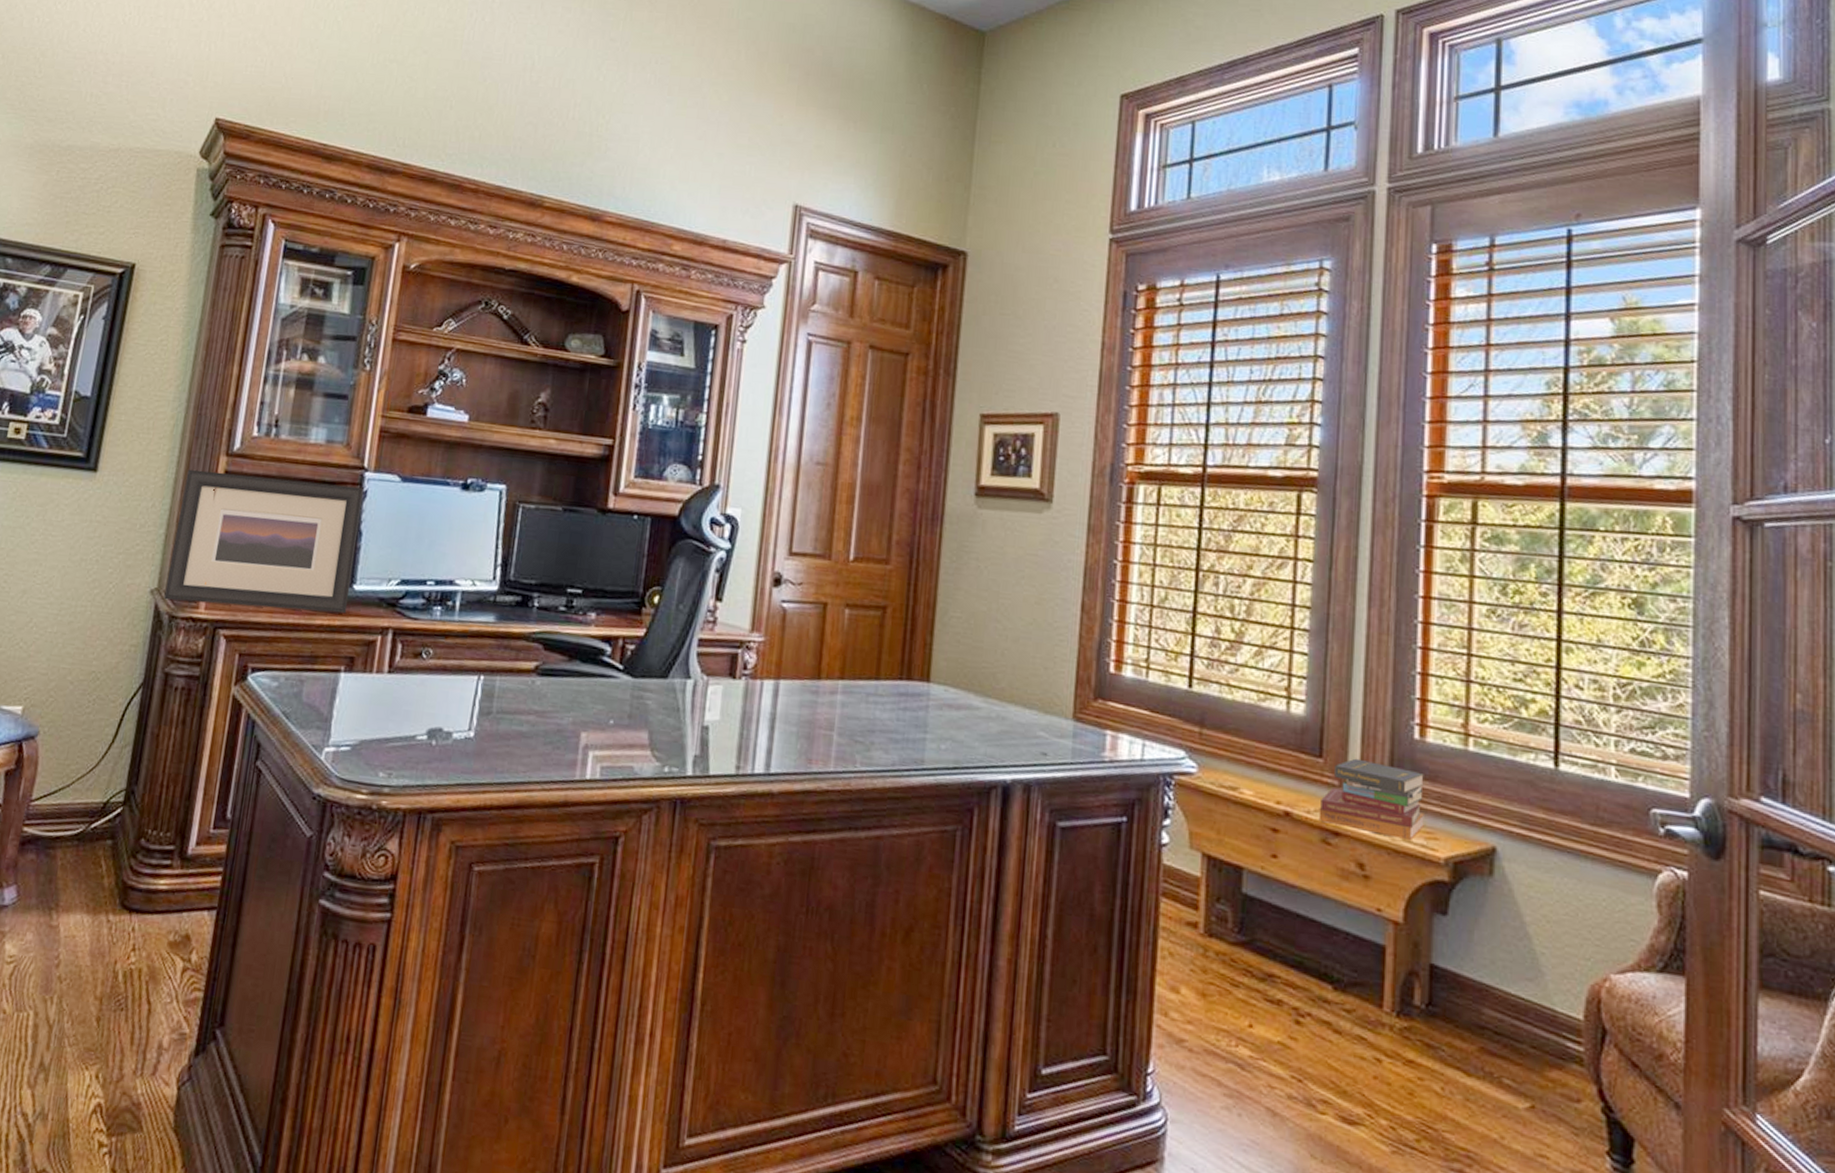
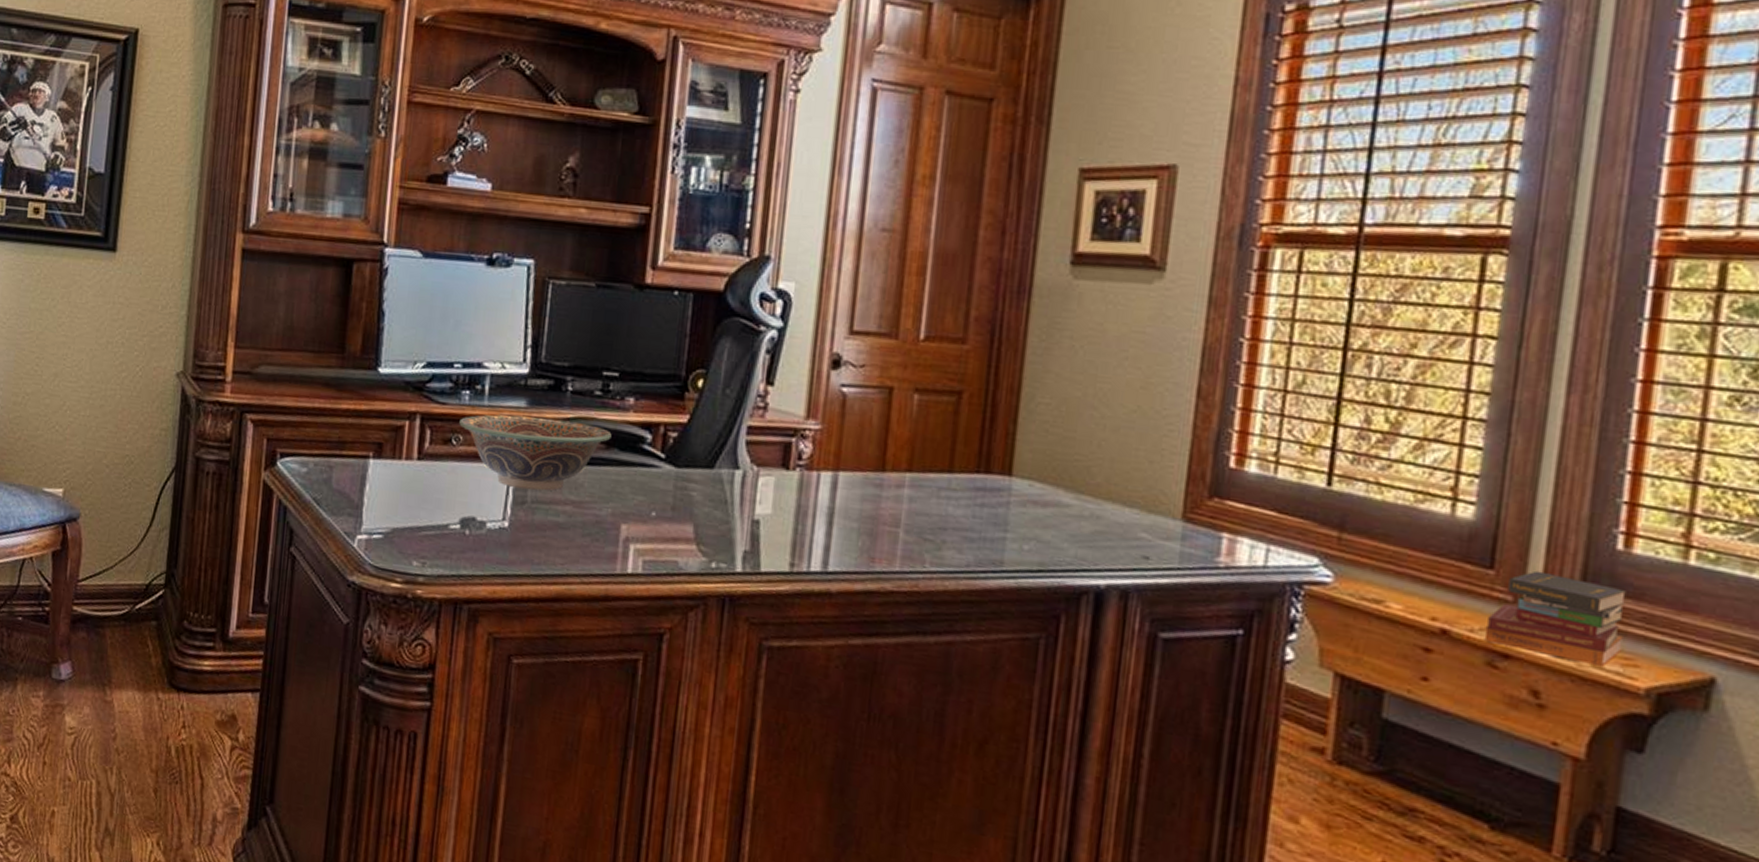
picture frame: present [164,469,363,614] -> none [190,247,384,398]
decorative bowl: none [430,629,574,702] -> present [459,414,612,491]

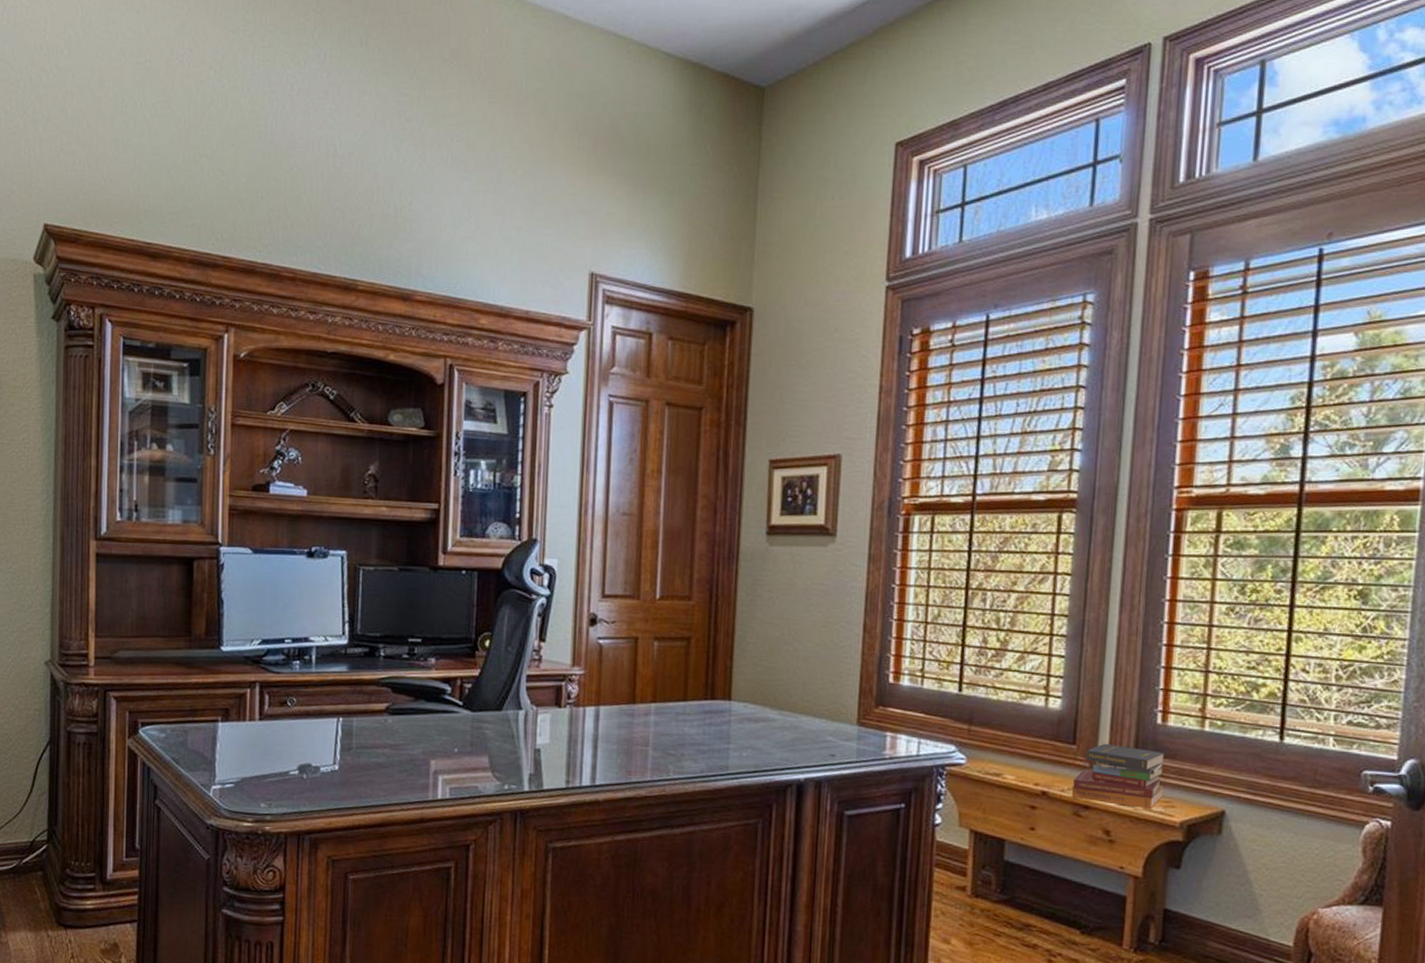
decorative bowl: present [459,414,612,491] -> none [292,678,419,739]

